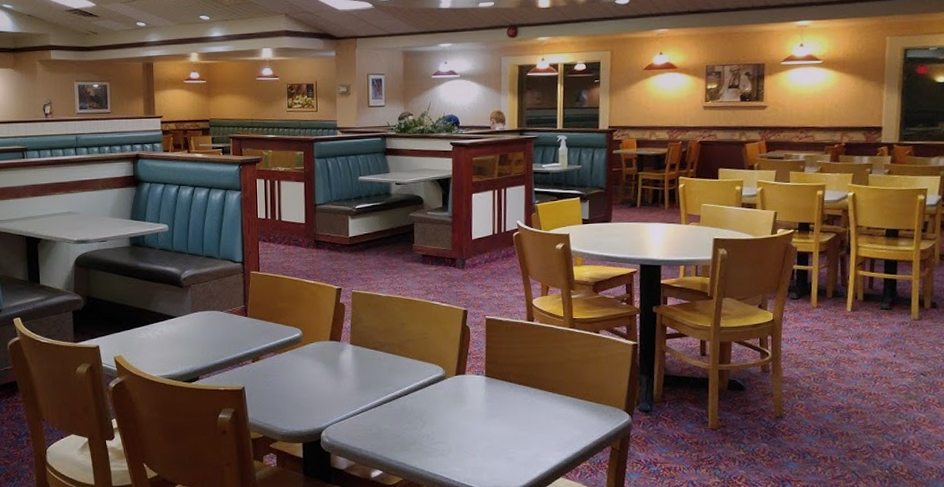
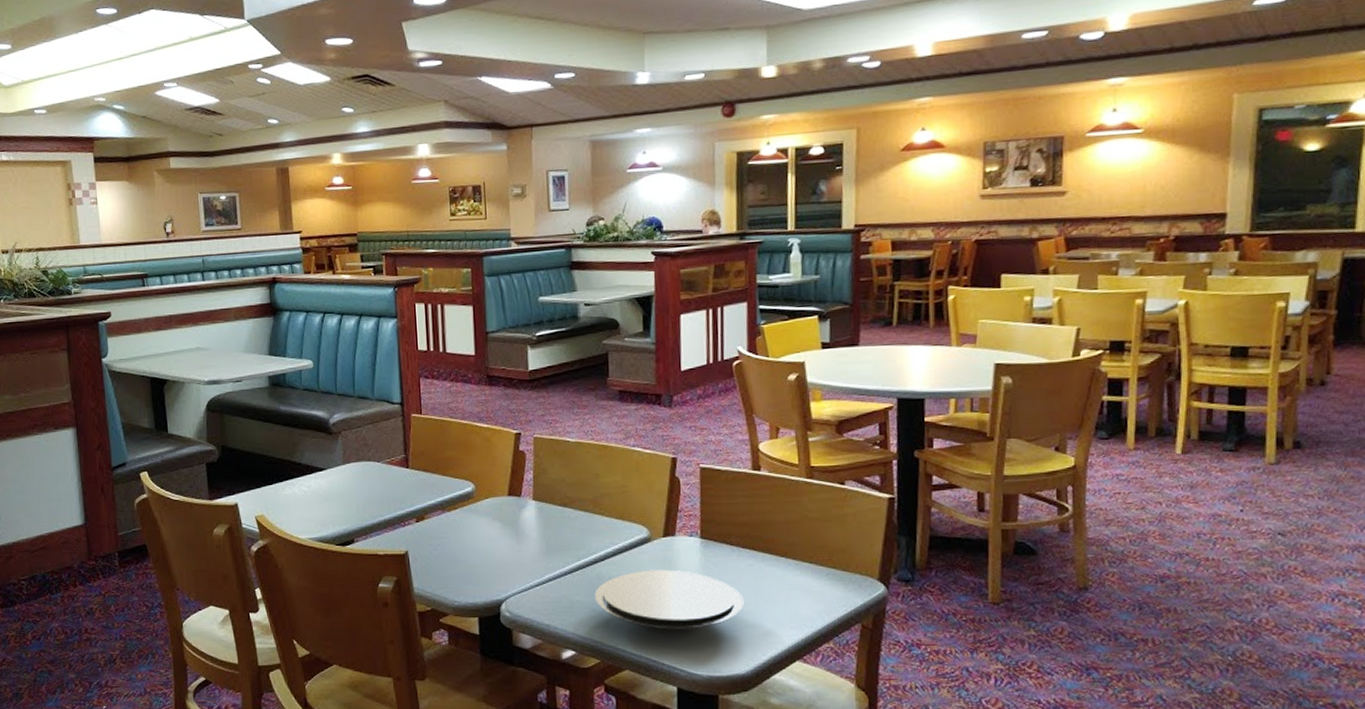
plate: none [399,402,519,453] -> present [595,569,744,630]

